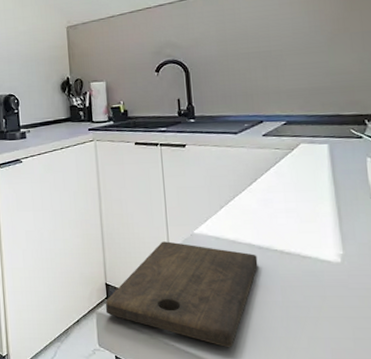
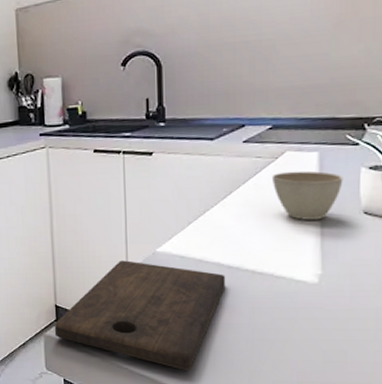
cup: none [290,160,353,204] -> present [271,170,344,220]

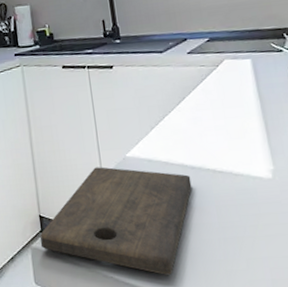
cup: present [271,170,344,220] -> none [215,75,276,120]

